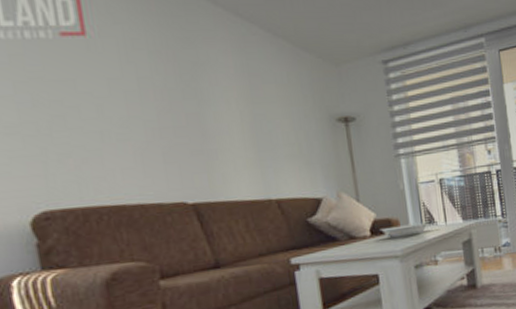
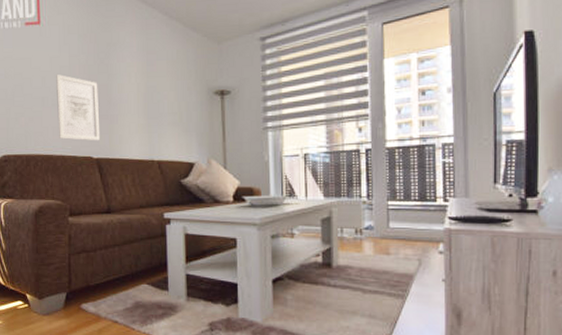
wall art: none [119,101,196,184] -> present [56,75,101,141]

